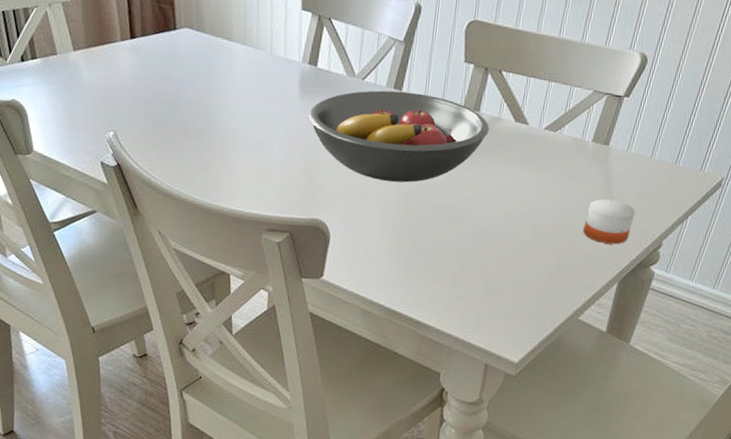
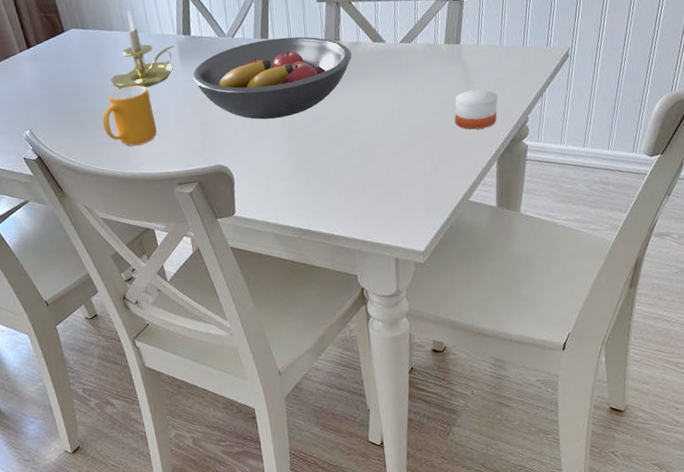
mug: none [197,107,257,177] -> present [102,85,157,146]
candle holder: none [216,22,297,115] -> present [110,11,175,89]

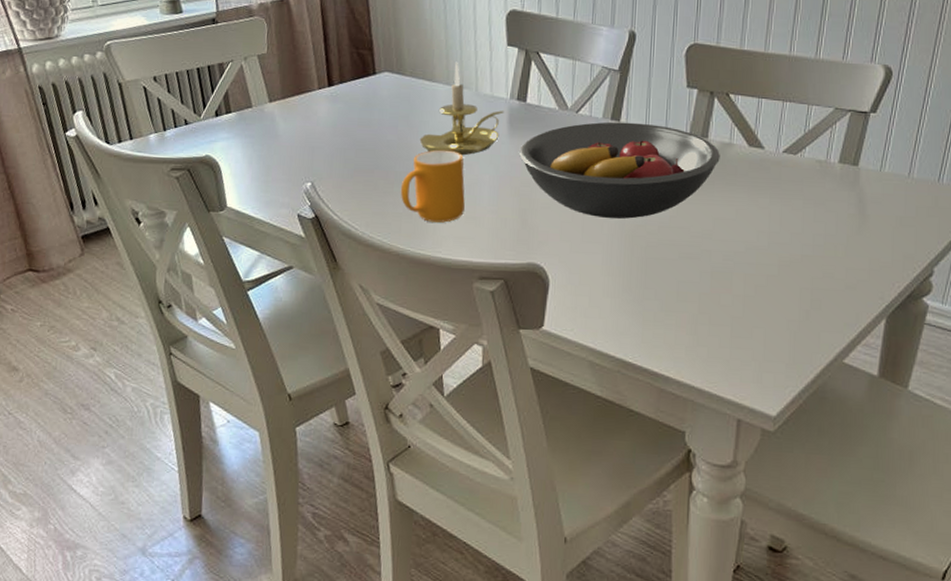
candle: present [454,87,498,130] -> none [839,221,898,275]

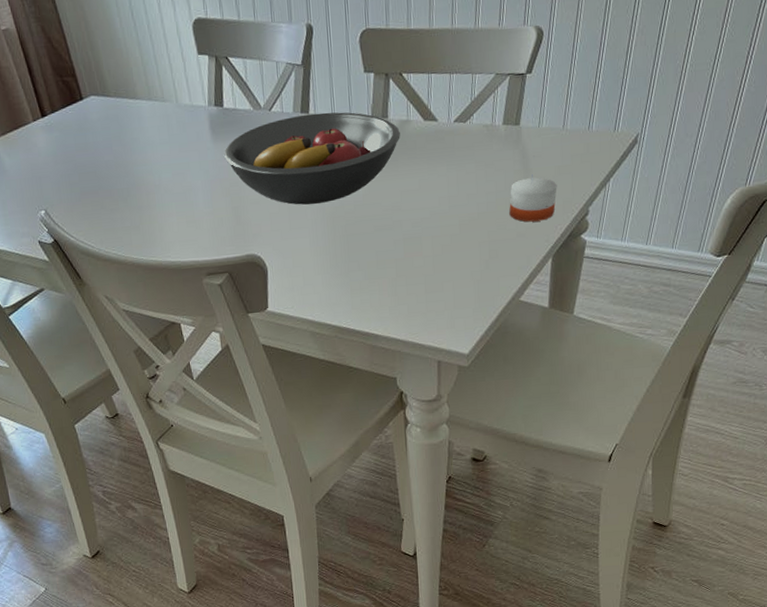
mug: present [400,149,465,223] -> none [124,162,184,231]
candle holder: present [419,61,505,156] -> none [133,76,206,166]
candle: none [839,221,898,275] -> present [509,174,557,222]

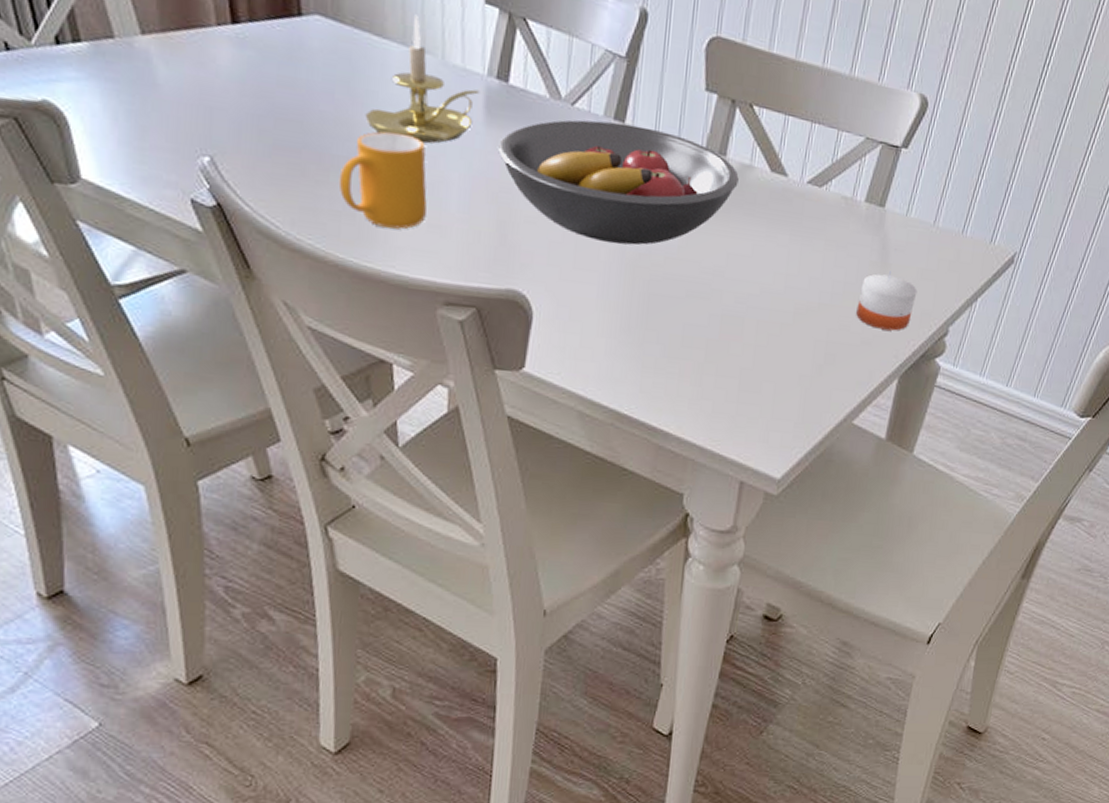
mug: none [124,162,184,231] -> present [338,131,427,229]
candle holder: none [133,76,206,166] -> present [365,14,480,144]

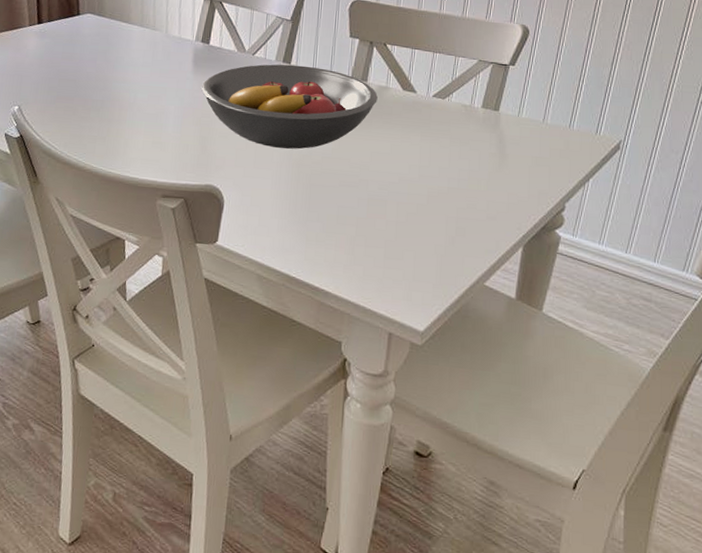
mug: present [338,131,427,229] -> none [96,82,153,146]
candle holder: present [365,14,480,144] -> none [115,7,190,88]
candle: present [856,271,917,331] -> none [481,160,533,208]

